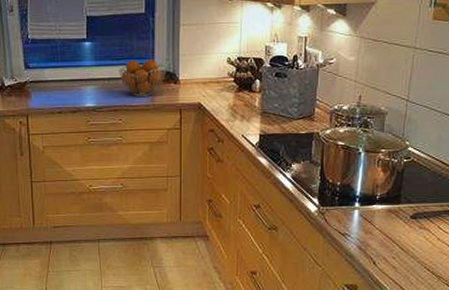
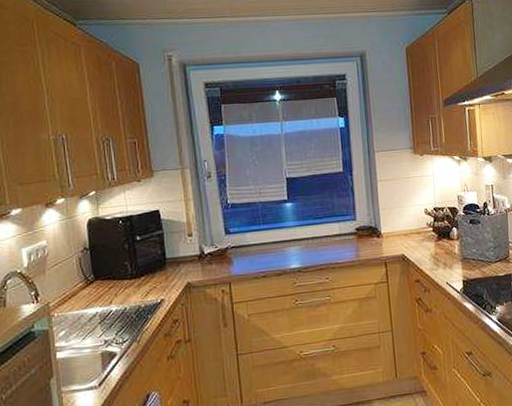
fruit basket: present [119,59,166,96] -> none [322,215,369,253]

